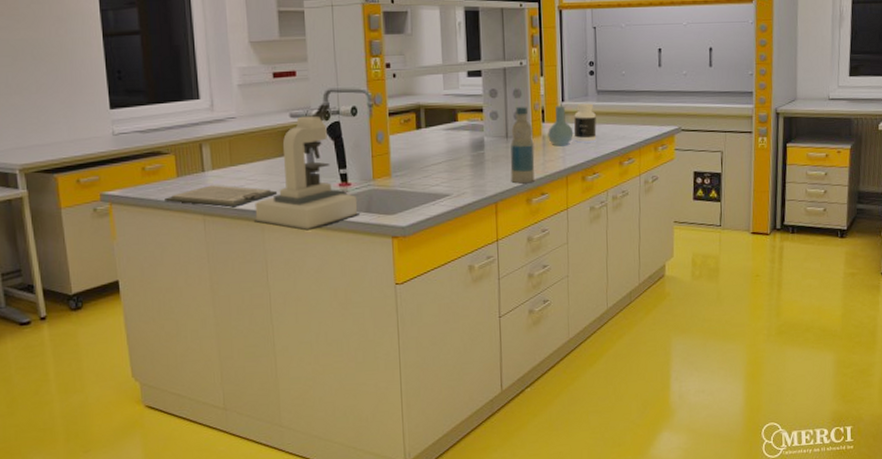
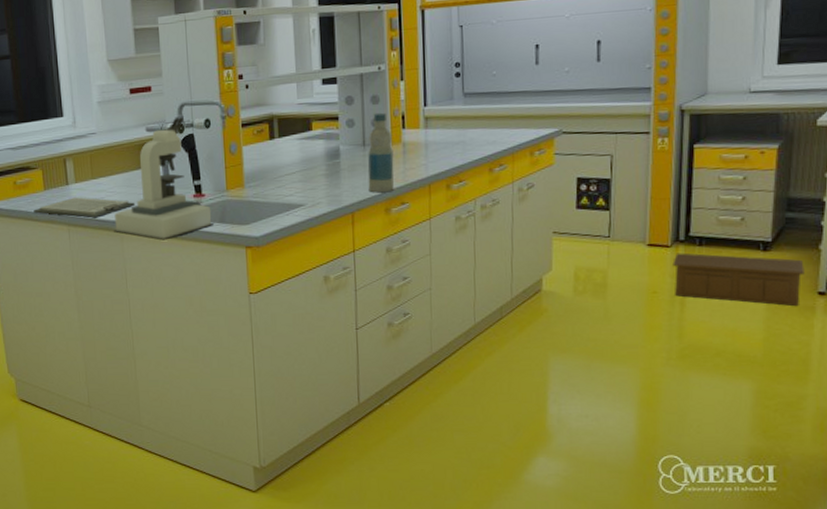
flask: present [548,105,574,147] -> none [408,110,437,154]
medicine bottle: present [573,103,597,143] -> none [437,107,463,149]
storage bin: none [771,240,872,285] -> present [672,253,805,306]

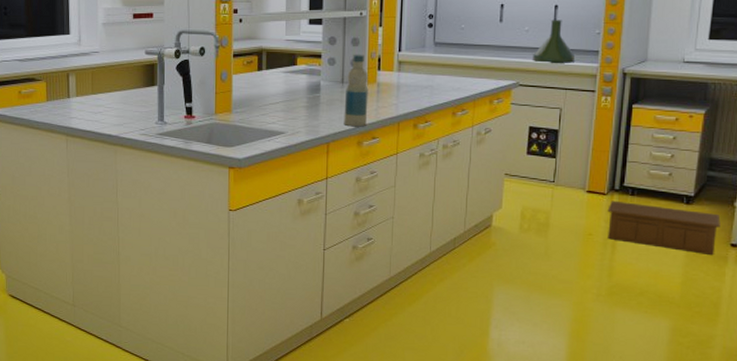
clipboard: present [34,197,135,219] -> none [35,110,130,131]
microscope: present [114,117,214,241] -> none [109,44,201,156]
flask: none [576,56,624,106] -> present [533,20,575,63]

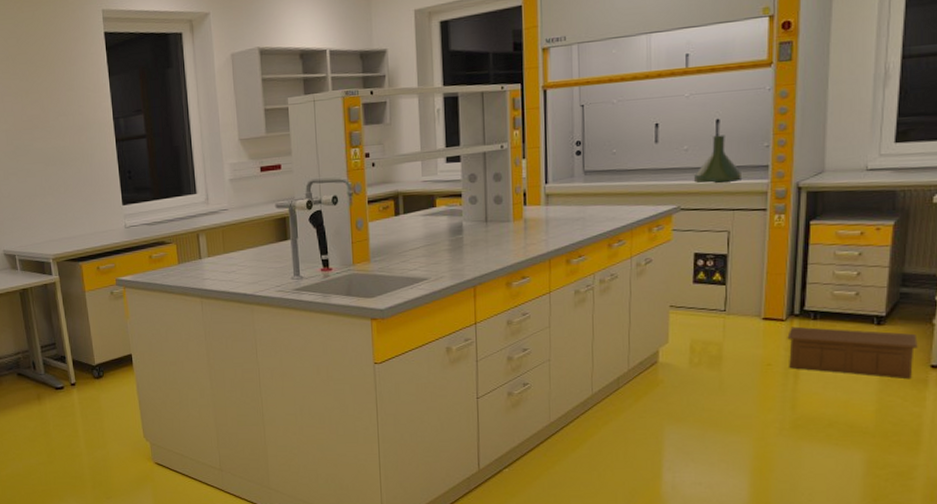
bottle: present [344,54,369,127] -> none [489,189,516,268]

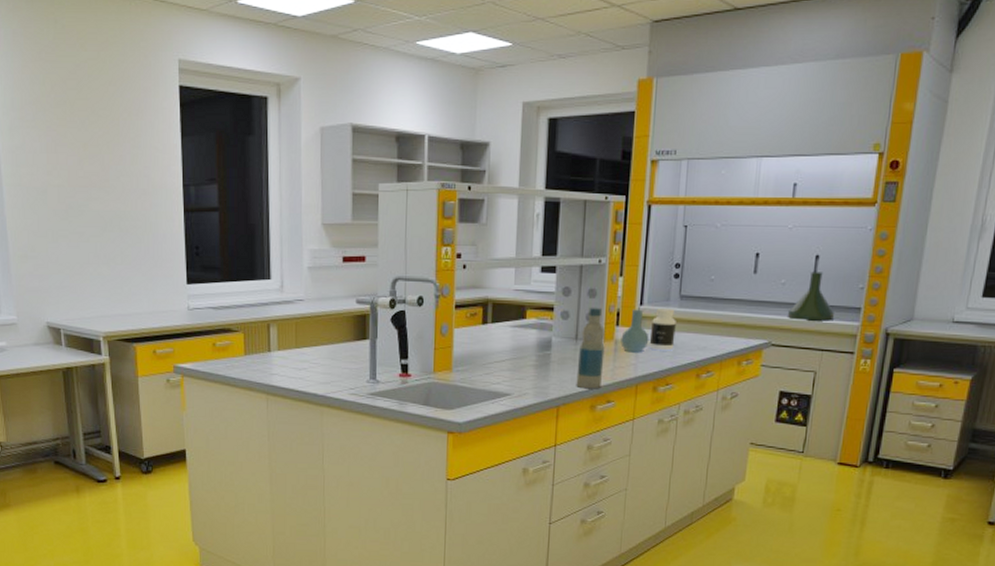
bottle: none [489,189,516,268] -> present [576,307,606,389]
flask: none [530,187,558,230] -> present [620,309,649,353]
medicine bottle: none [557,184,583,225] -> present [649,308,676,351]
storage bin: present [787,326,918,378] -> none [857,473,979,533]

